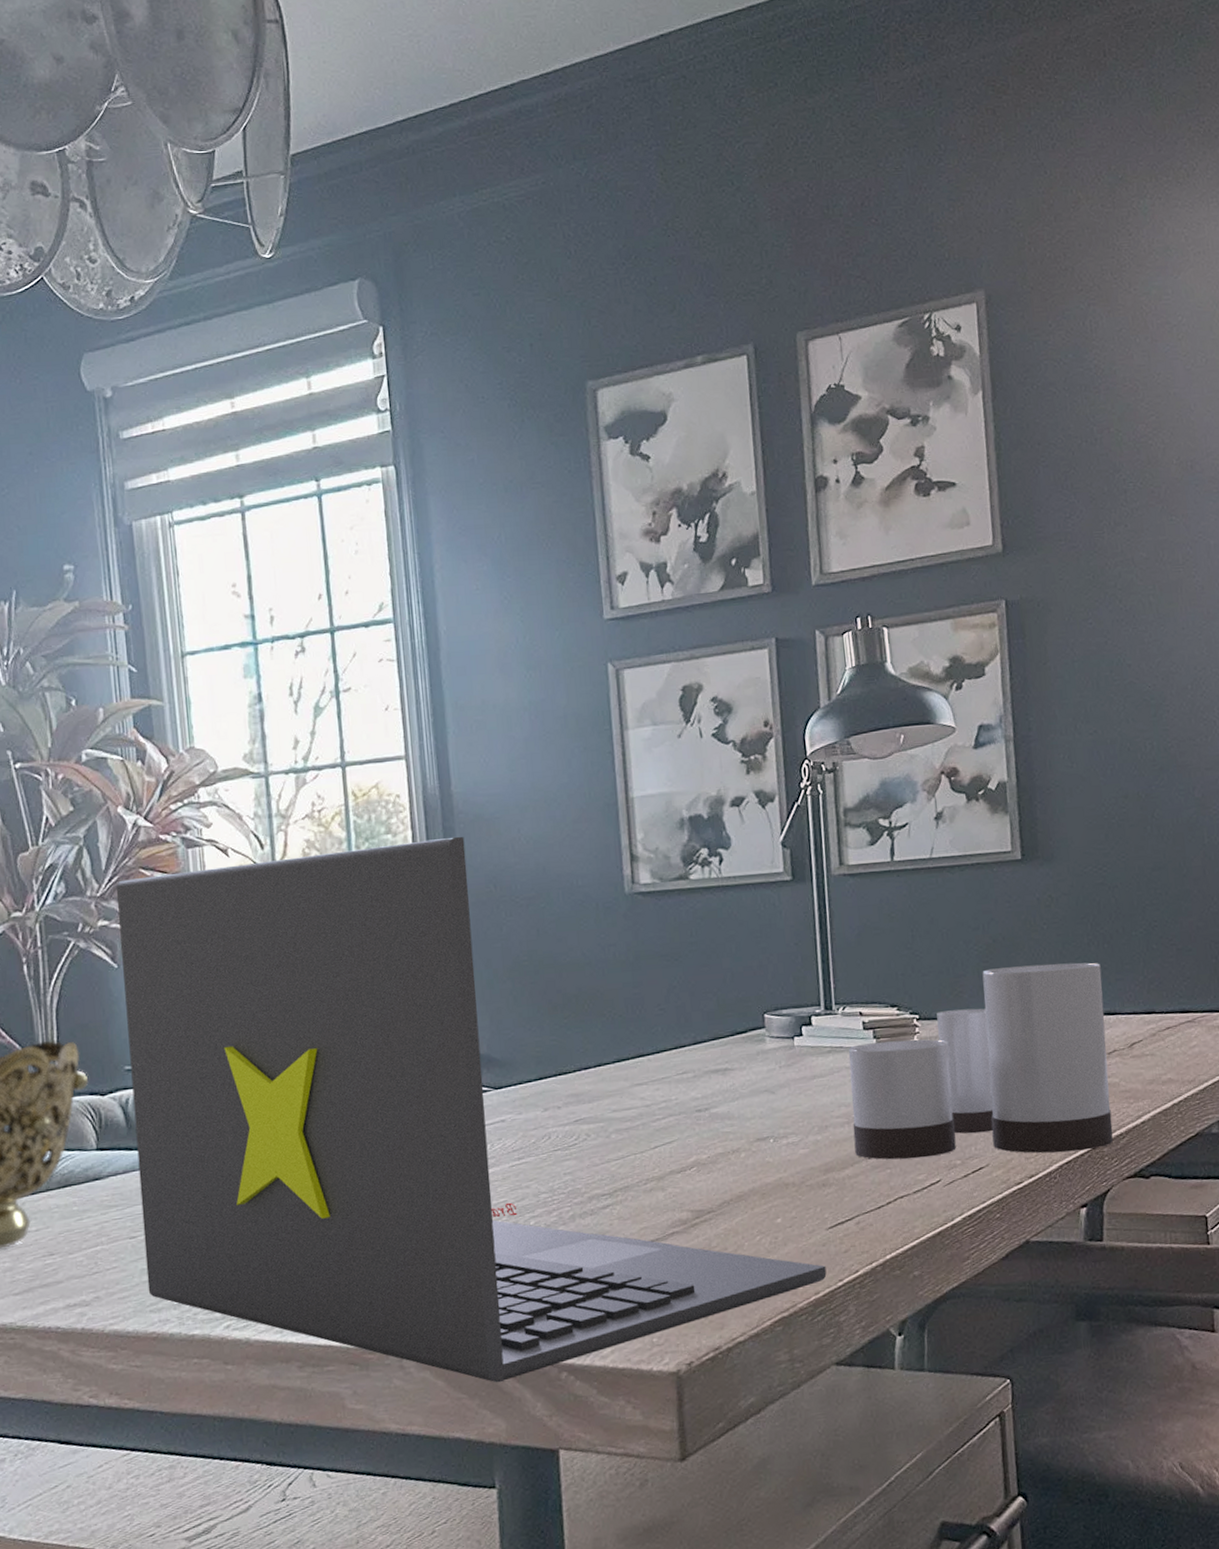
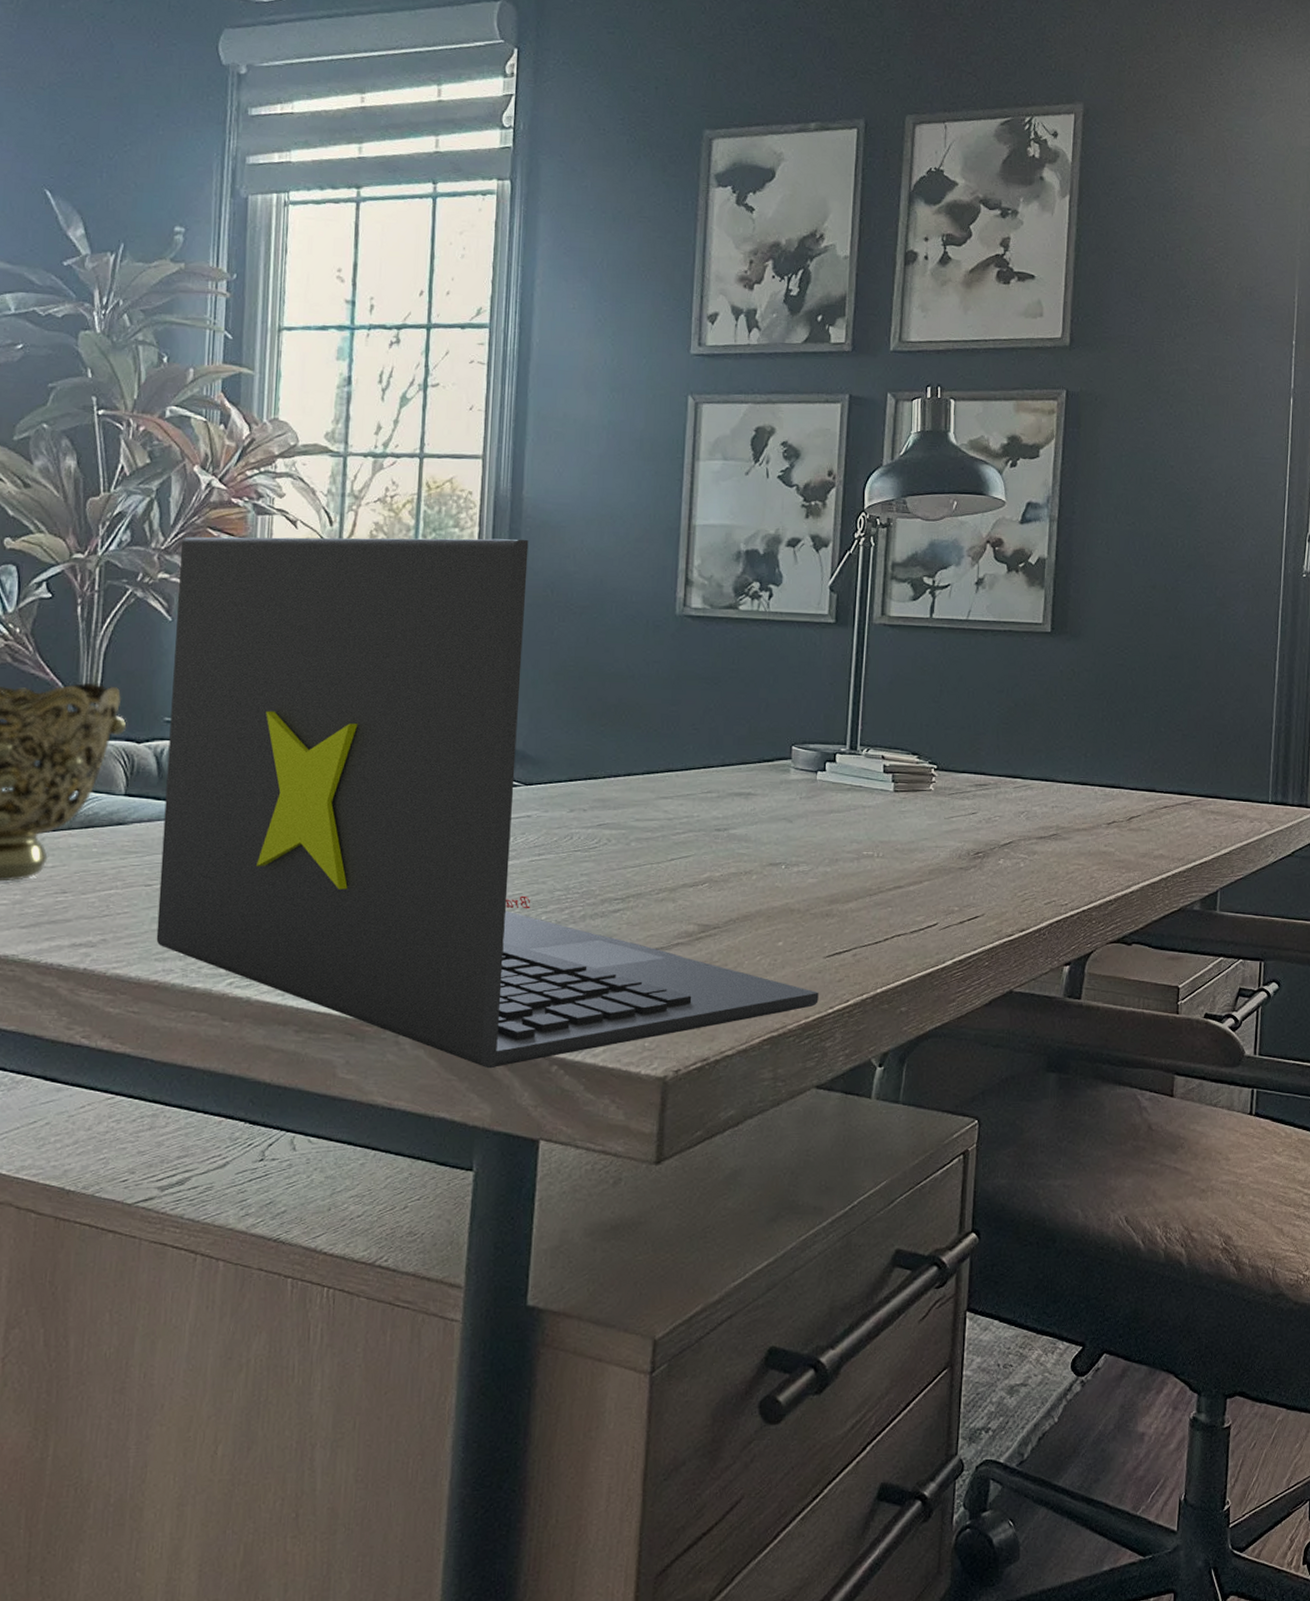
candle: present [848,962,1113,1160] -> none [861,731,1111,912]

